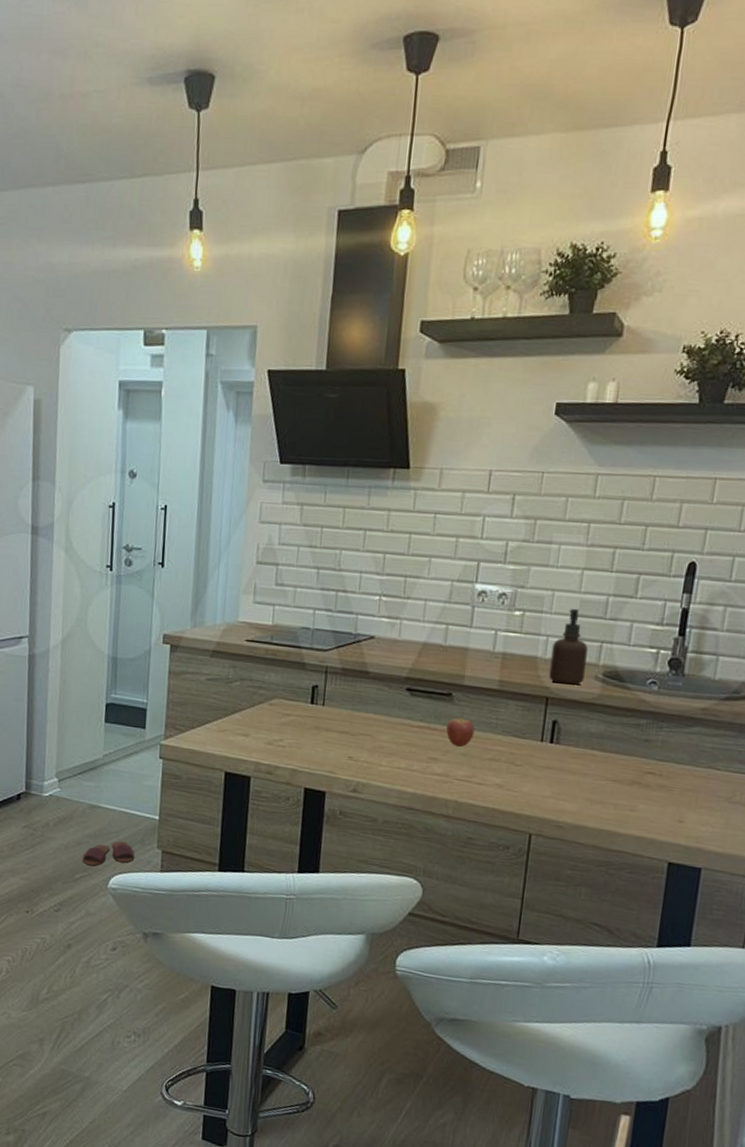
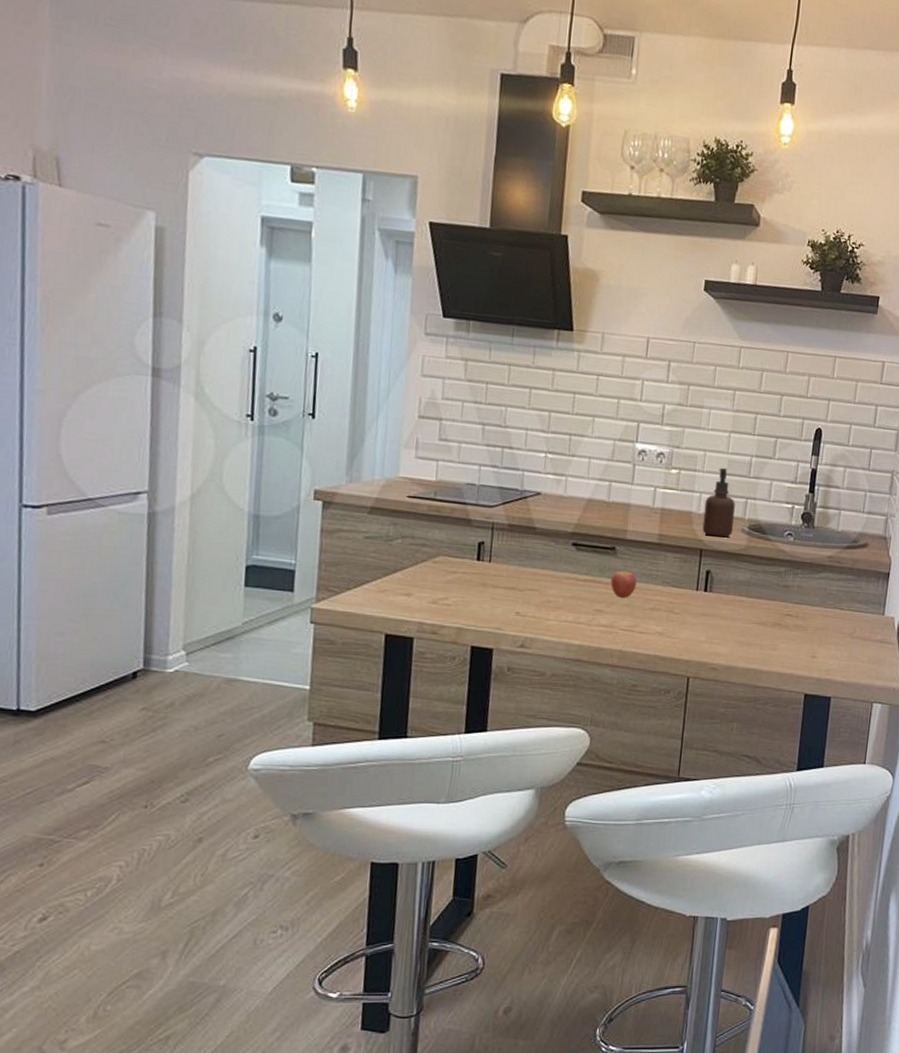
slippers: present [83,841,135,866] -> none [218,716,282,747]

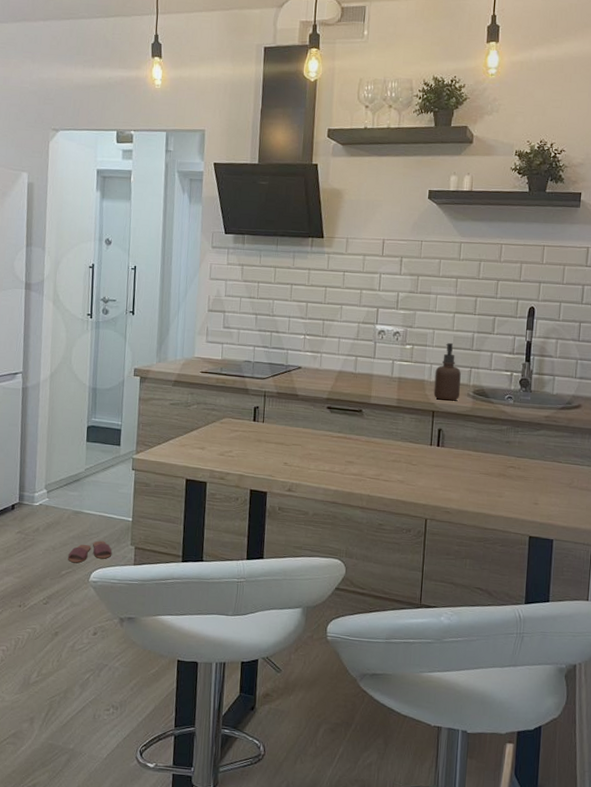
slippers: none [218,716,282,747] -> present [68,540,112,563]
fruit: present [610,565,637,598] -> none [359,425,381,452]

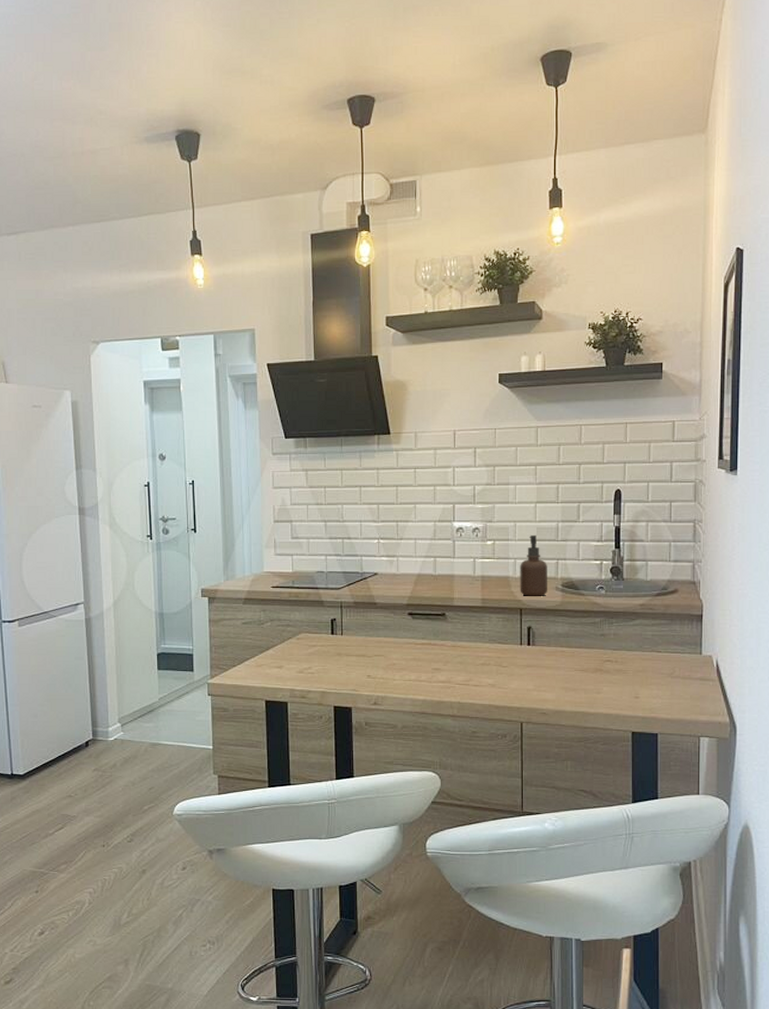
slippers: present [68,540,112,563] -> none [149,772,195,797]

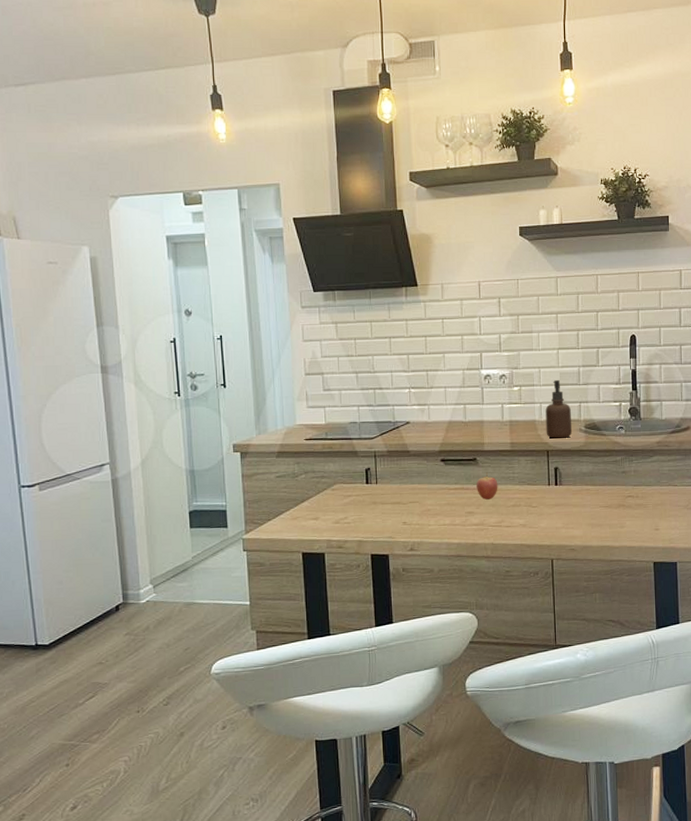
fruit: none [444,628,467,657] -> present [476,472,498,500]

